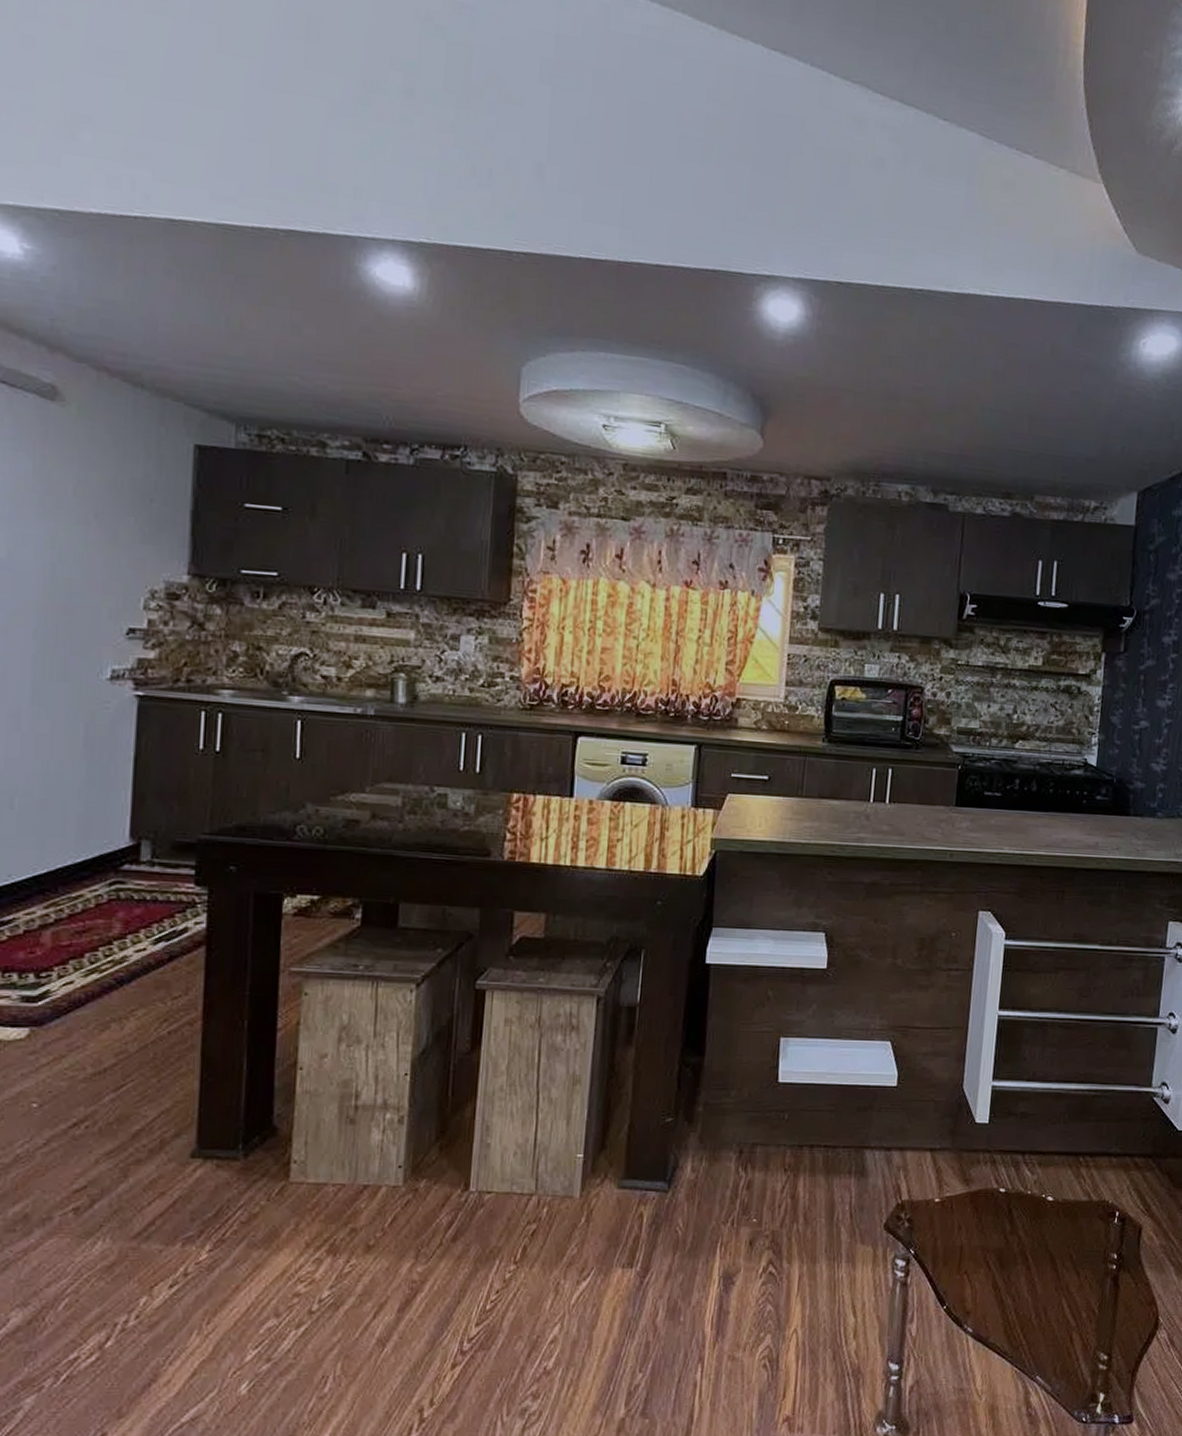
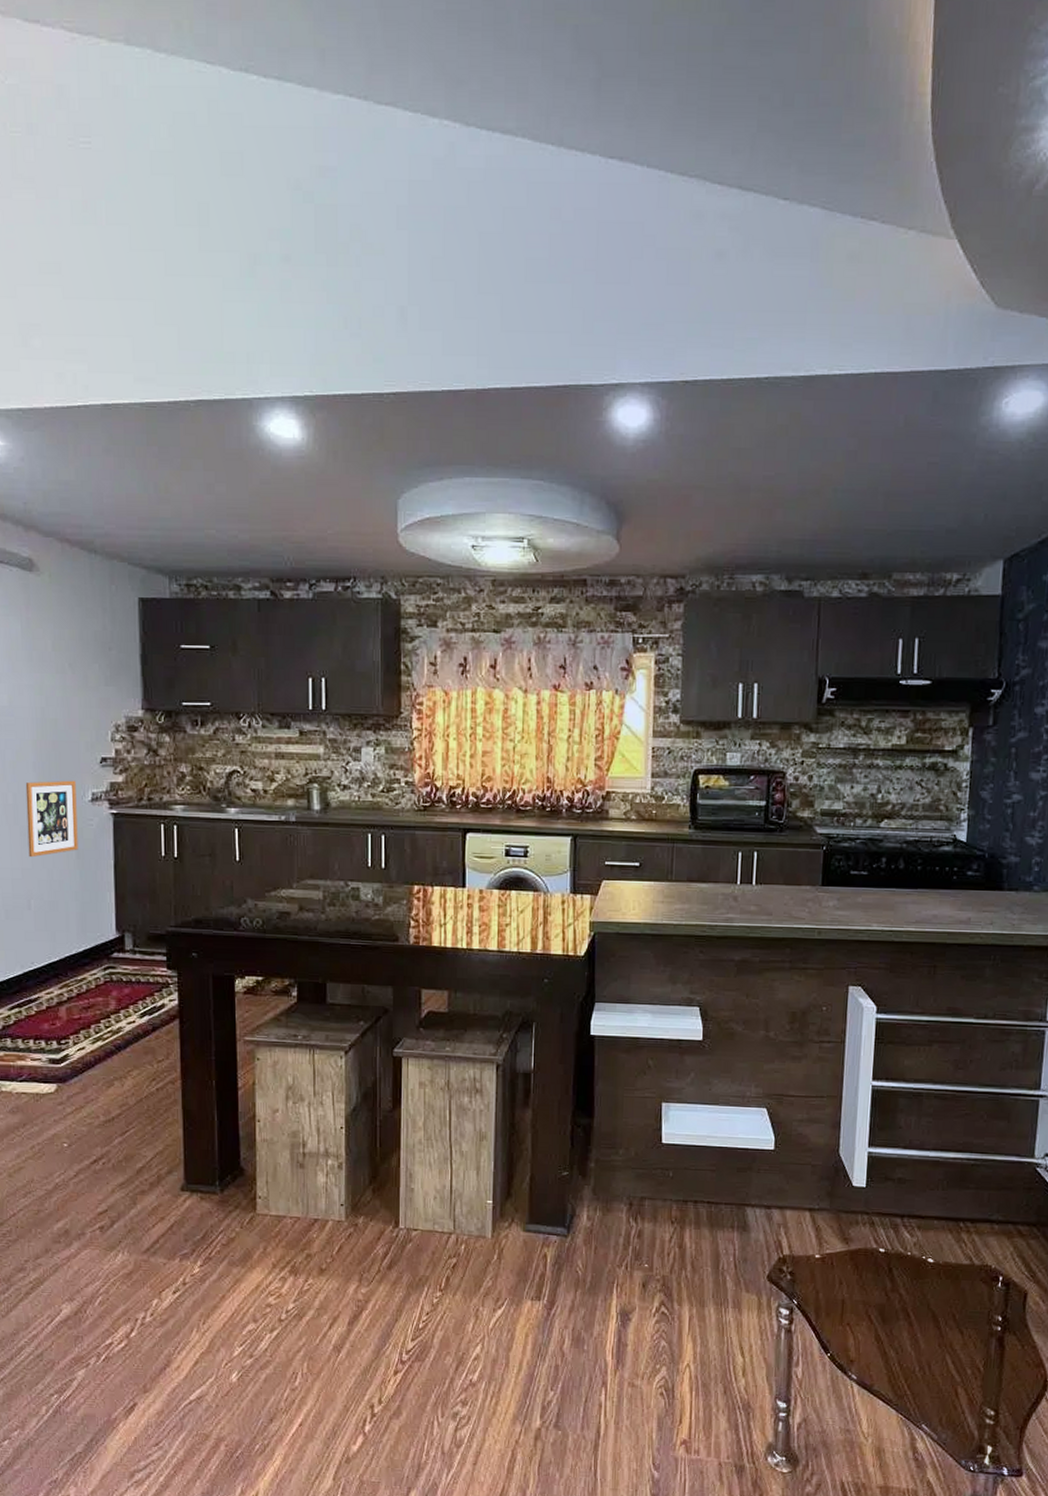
picture frame: none [17,652,91,745] -> present [25,780,78,858]

